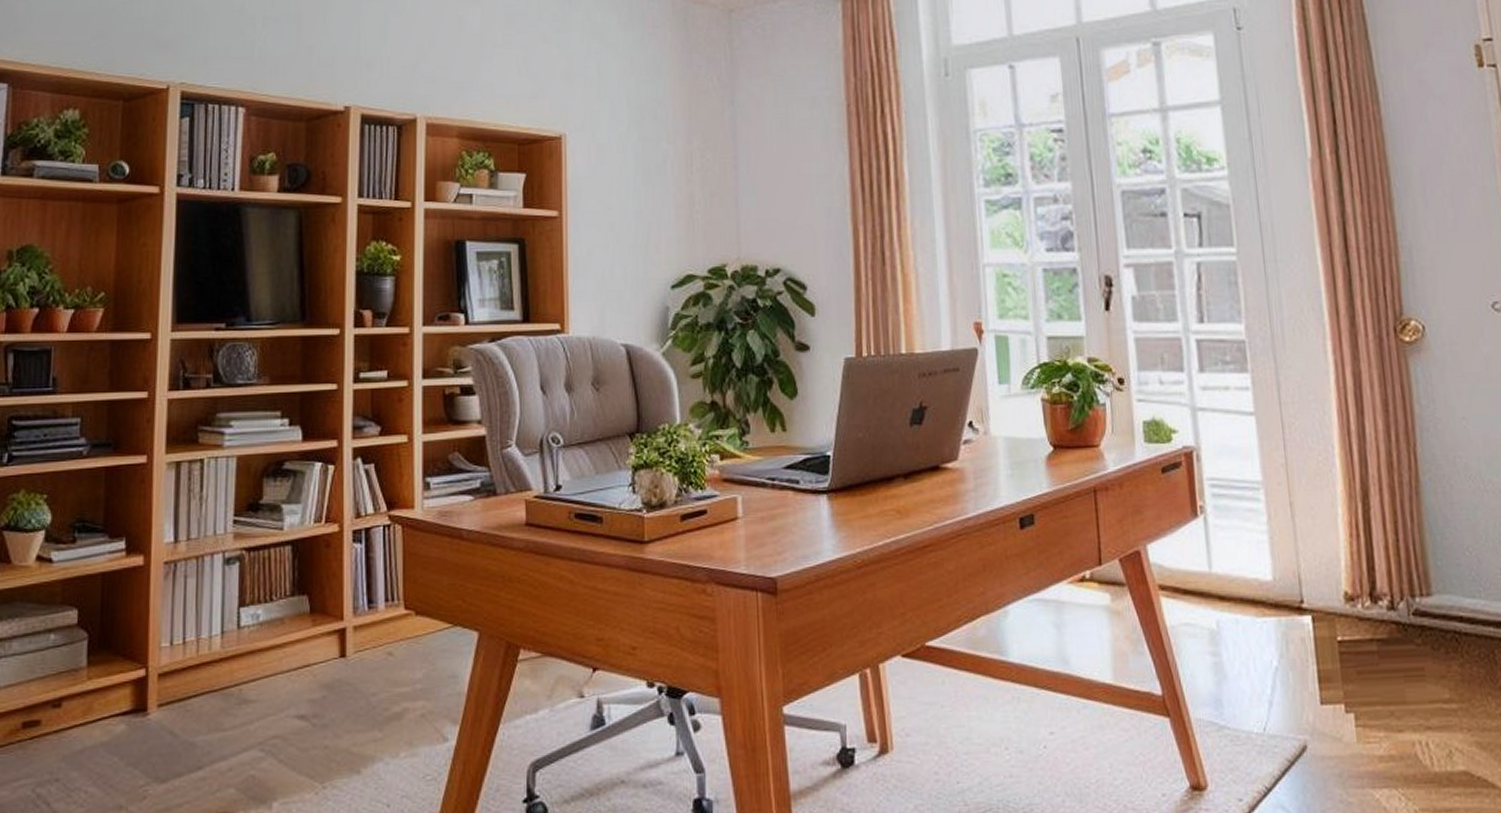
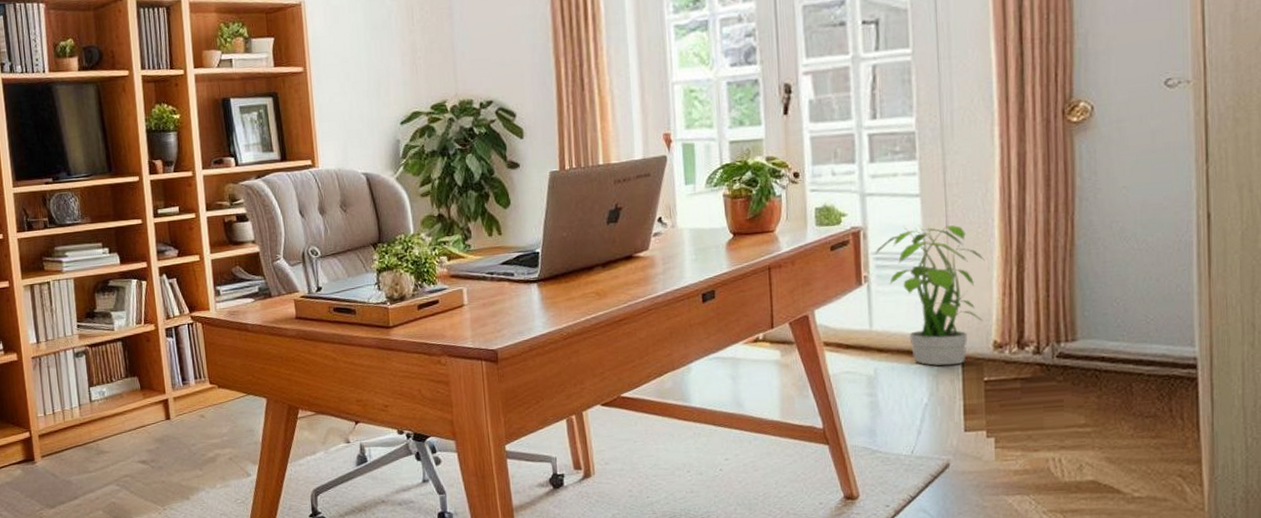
potted plant: none [1210,448,1331,621] -> present [875,224,985,366]

